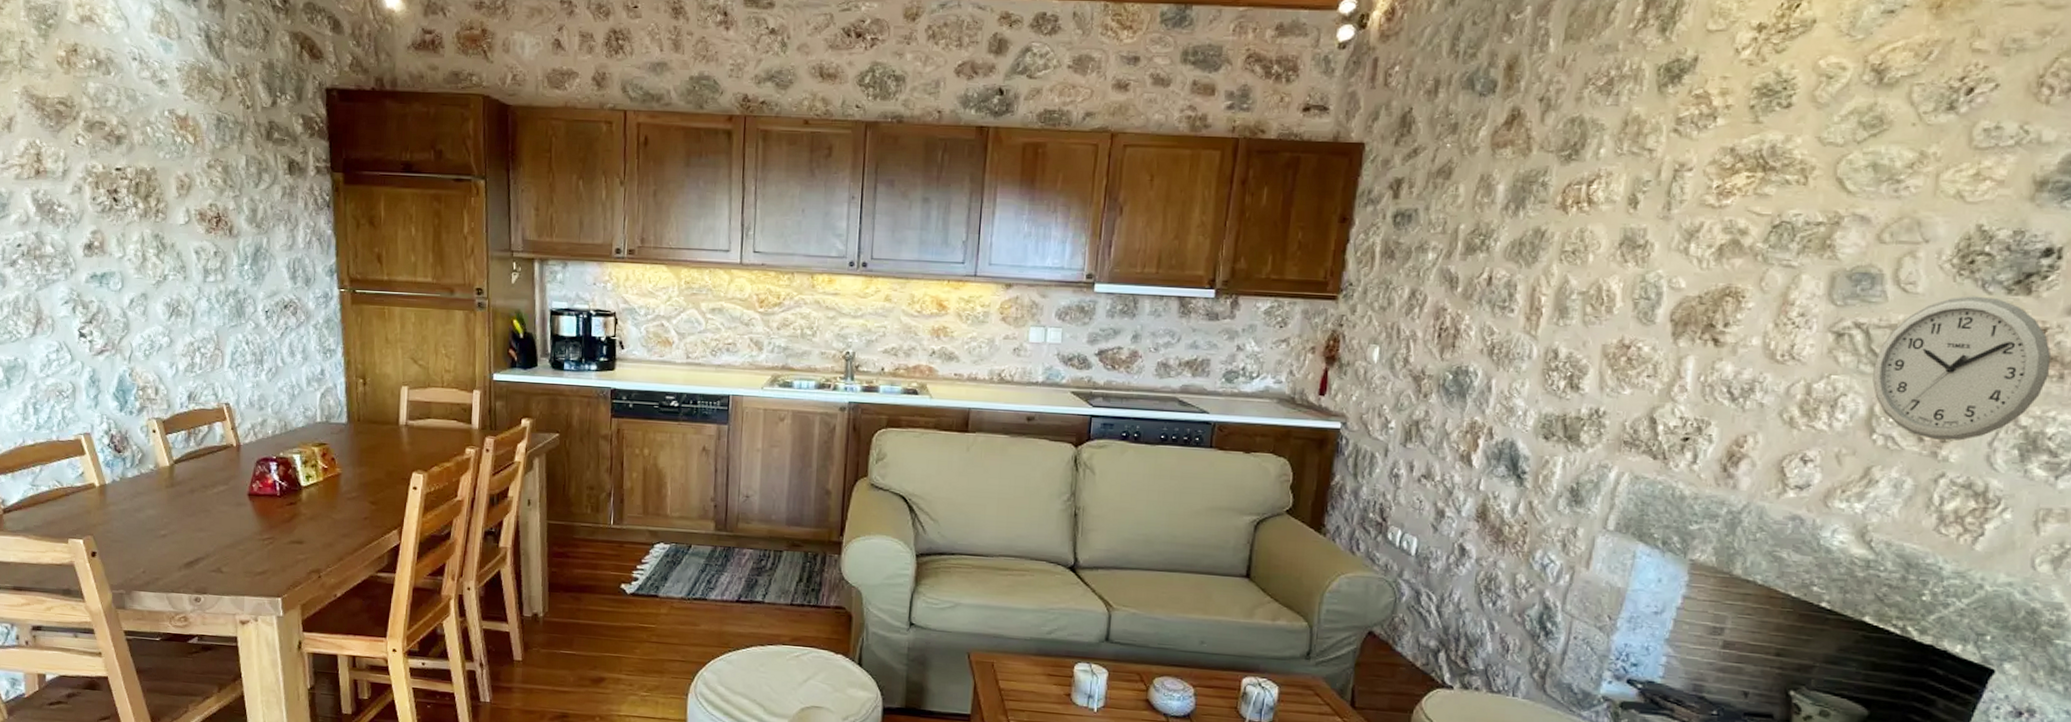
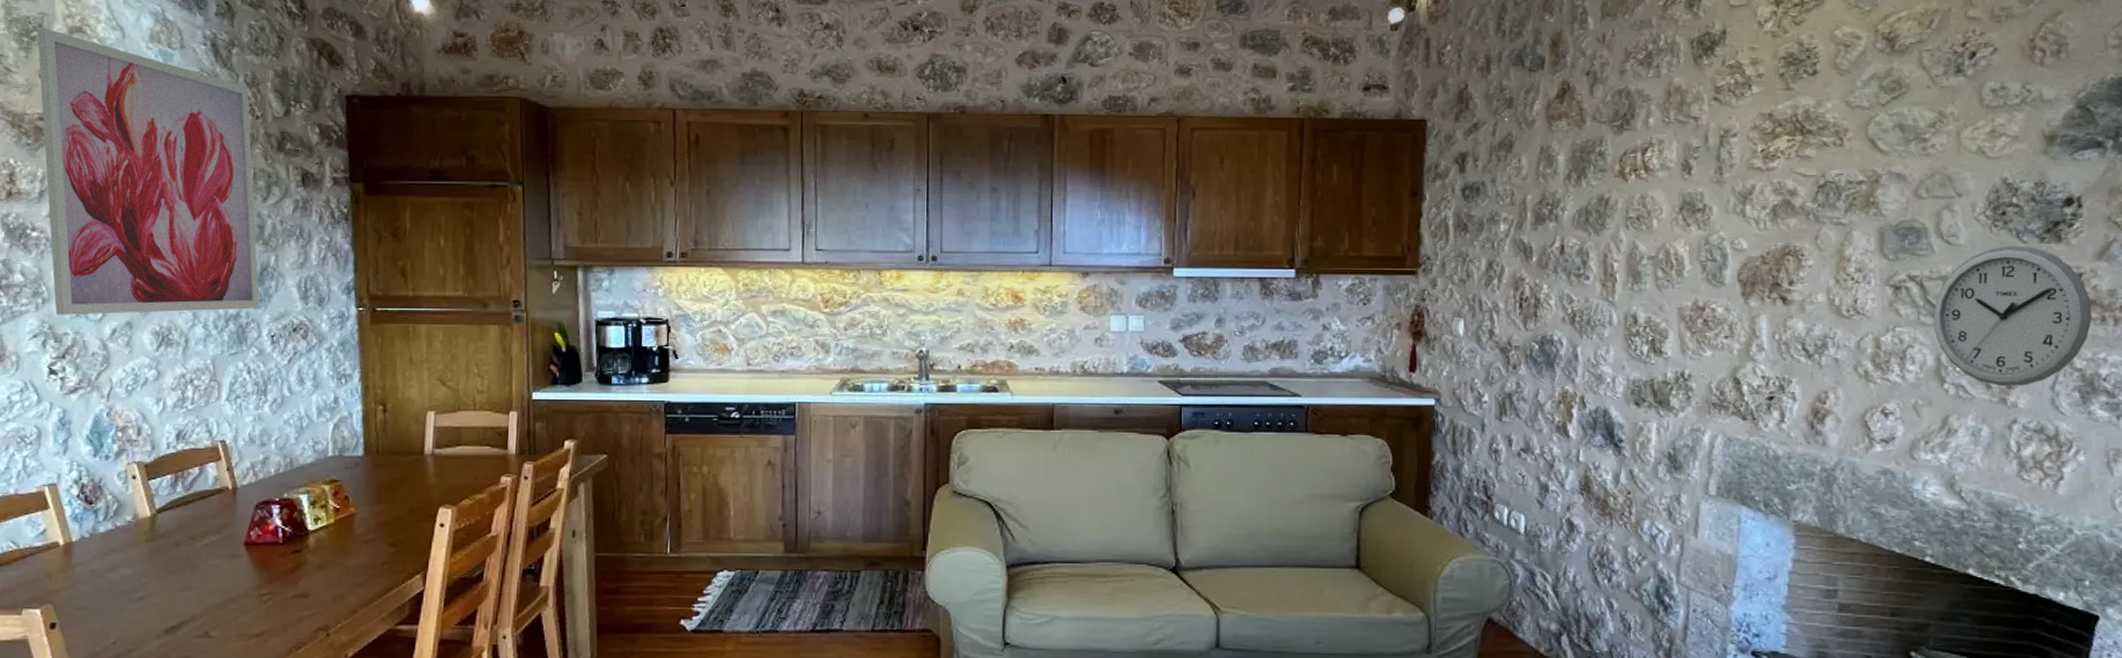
wall art: none [52,16,255,286] -> present [36,28,260,315]

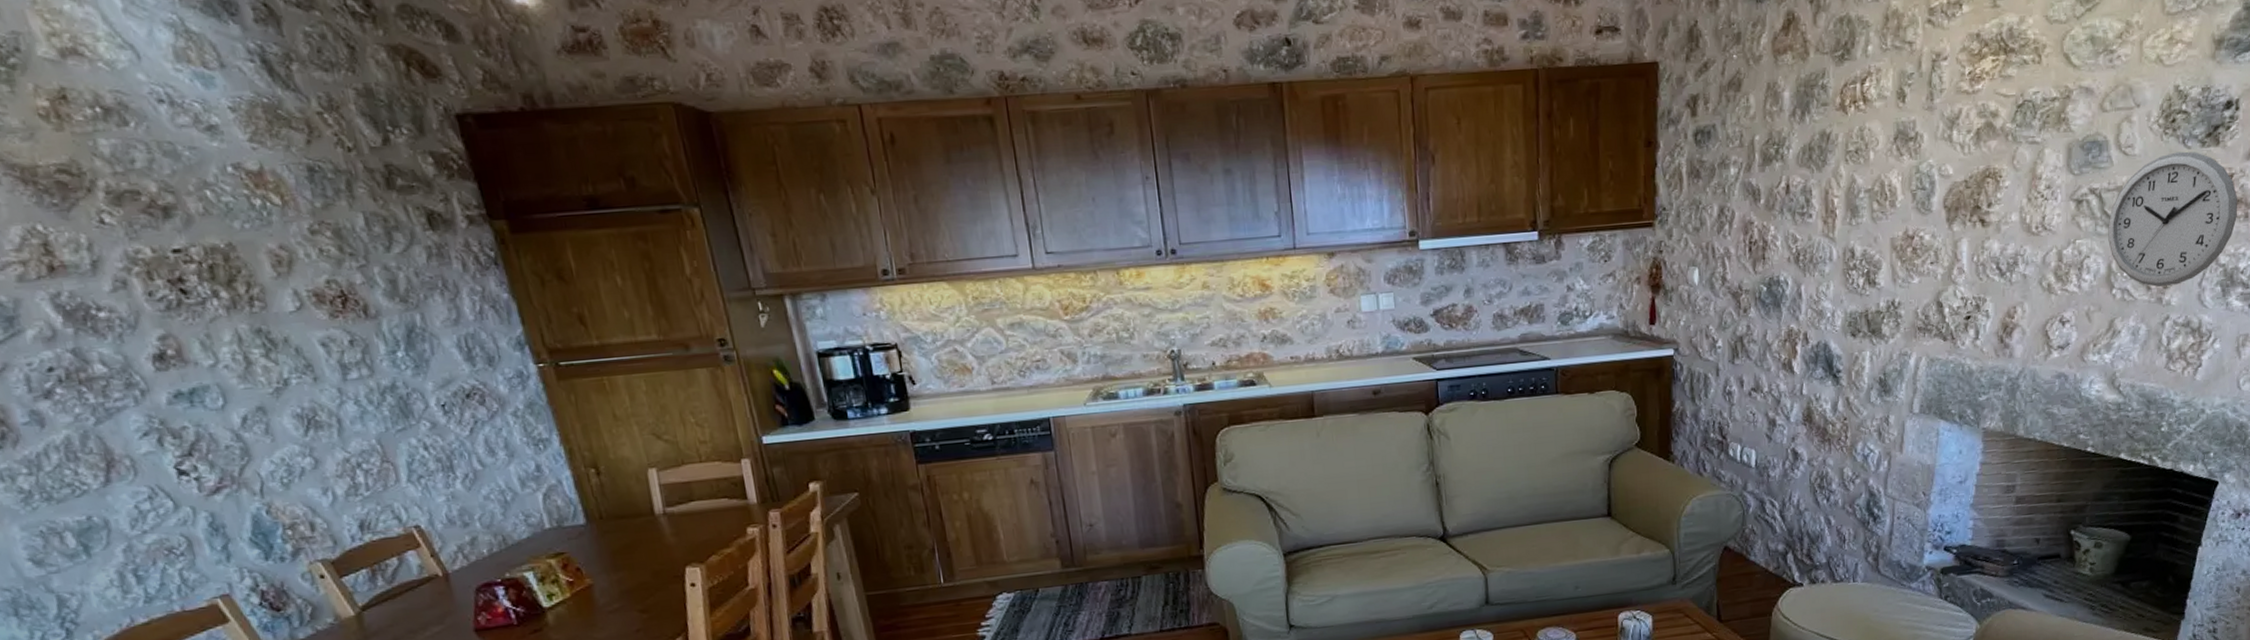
wall art: present [36,28,260,315] -> none [13,51,418,407]

